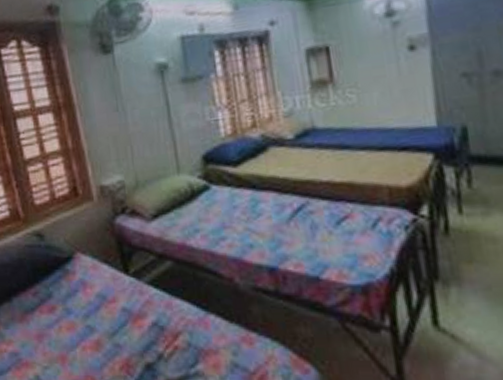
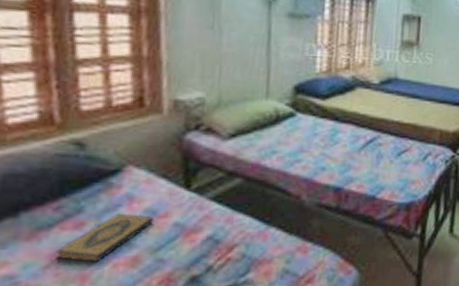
hardback book: none [39,298,106,344] -> present [54,213,155,263]

